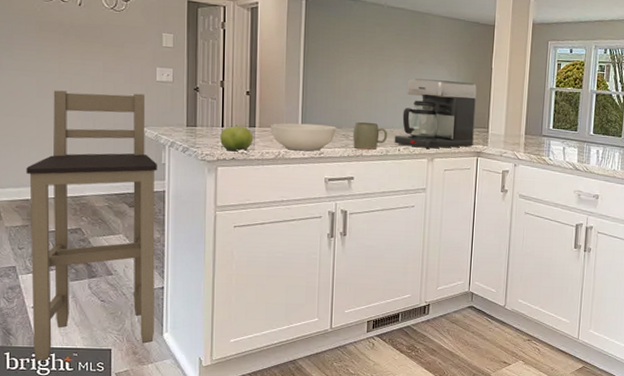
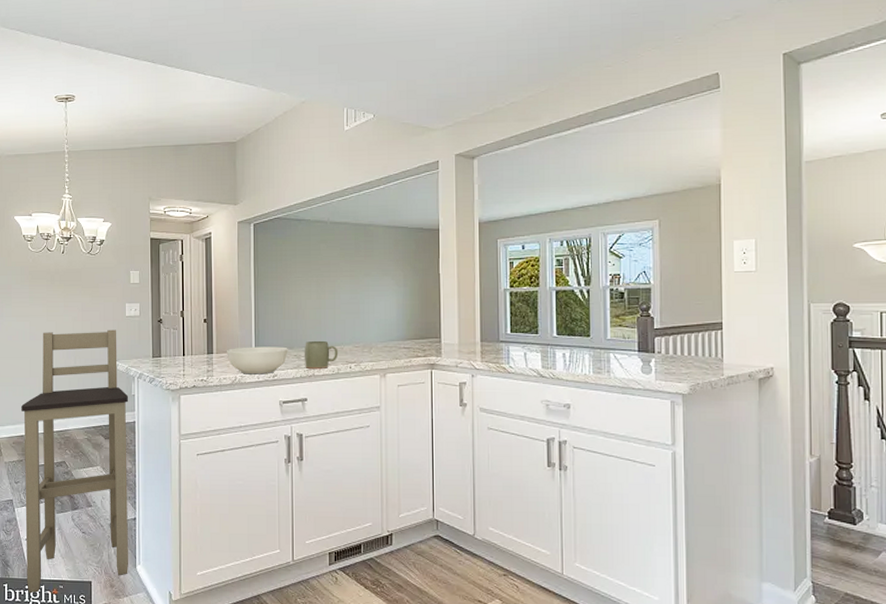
fruit: present [220,125,254,152] -> none [182,353,212,379]
coffee maker: present [394,78,477,149] -> none [345,291,426,364]

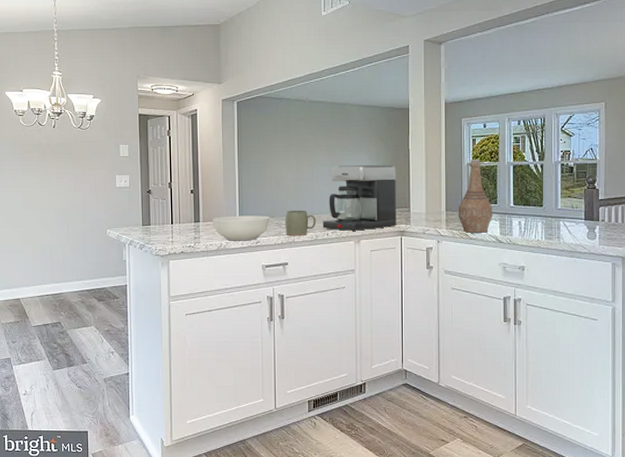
bar stool: present [21,329,128,594] -> none [16,199,122,444]
coffee maker: none [345,291,426,364] -> present [322,165,396,231]
vase: none [494,283,534,366] -> present [458,159,493,233]

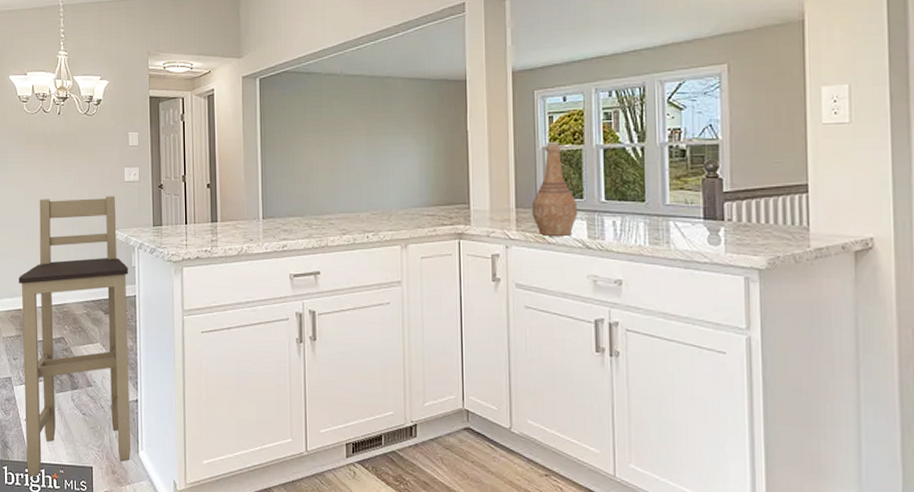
bar stool: none [16,199,122,444] -> present [19,196,131,478]
bowl: present [212,215,271,241] -> none [231,214,300,245]
mug: present [284,210,317,235] -> none [316,207,354,238]
coffee maker: present [322,165,396,231] -> none [361,151,453,233]

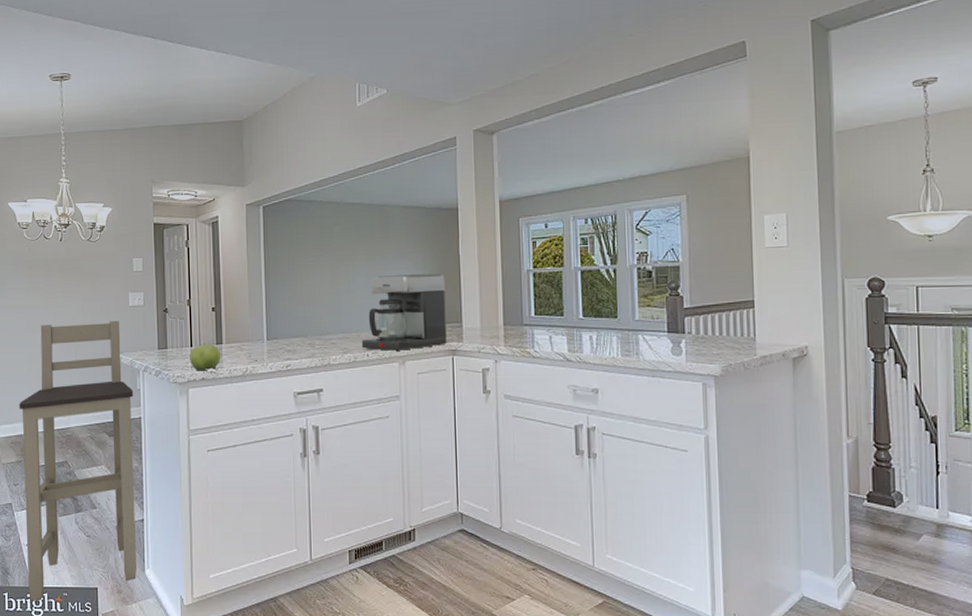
fruit: none [184,221,216,250] -> present [190,343,222,371]
coffee maker: none [361,151,453,233] -> present [361,274,447,351]
vase: present [531,141,578,236] -> none [518,264,560,351]

